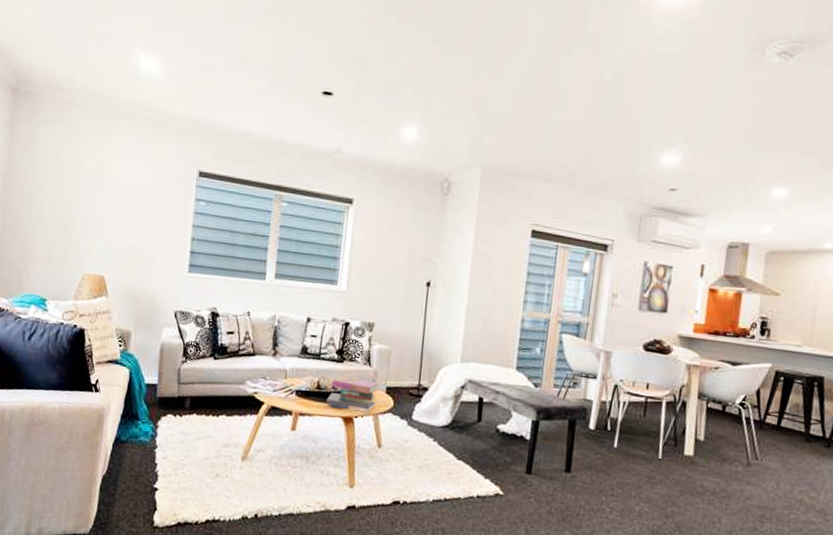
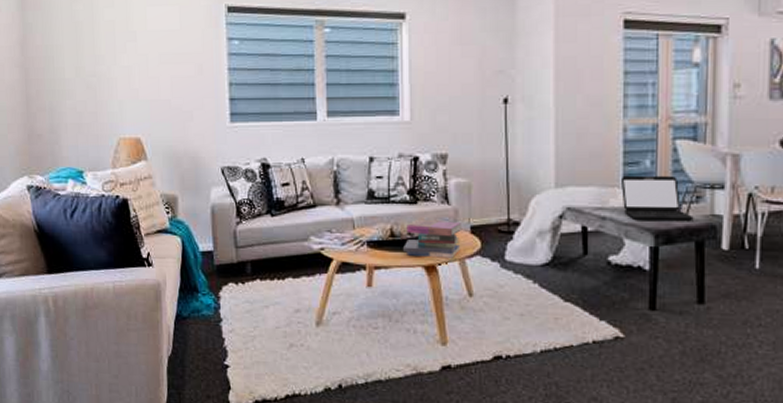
laptop: none [514,358,570,403] -> present [621,175,694,222]

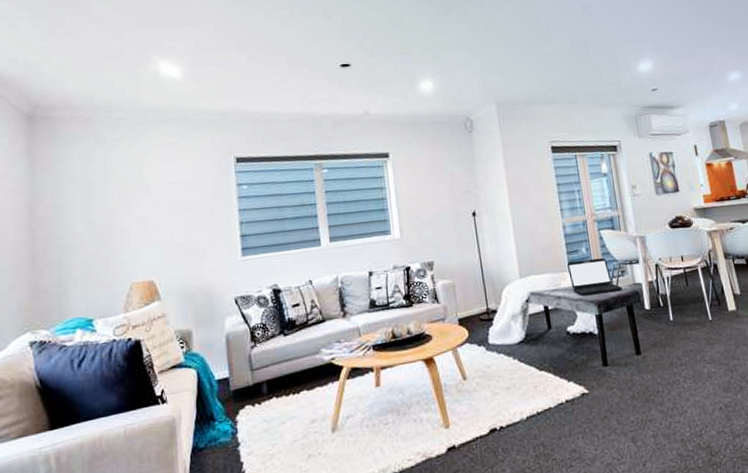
books: present [402,219,461,258] -> none [403,317,453,353]

